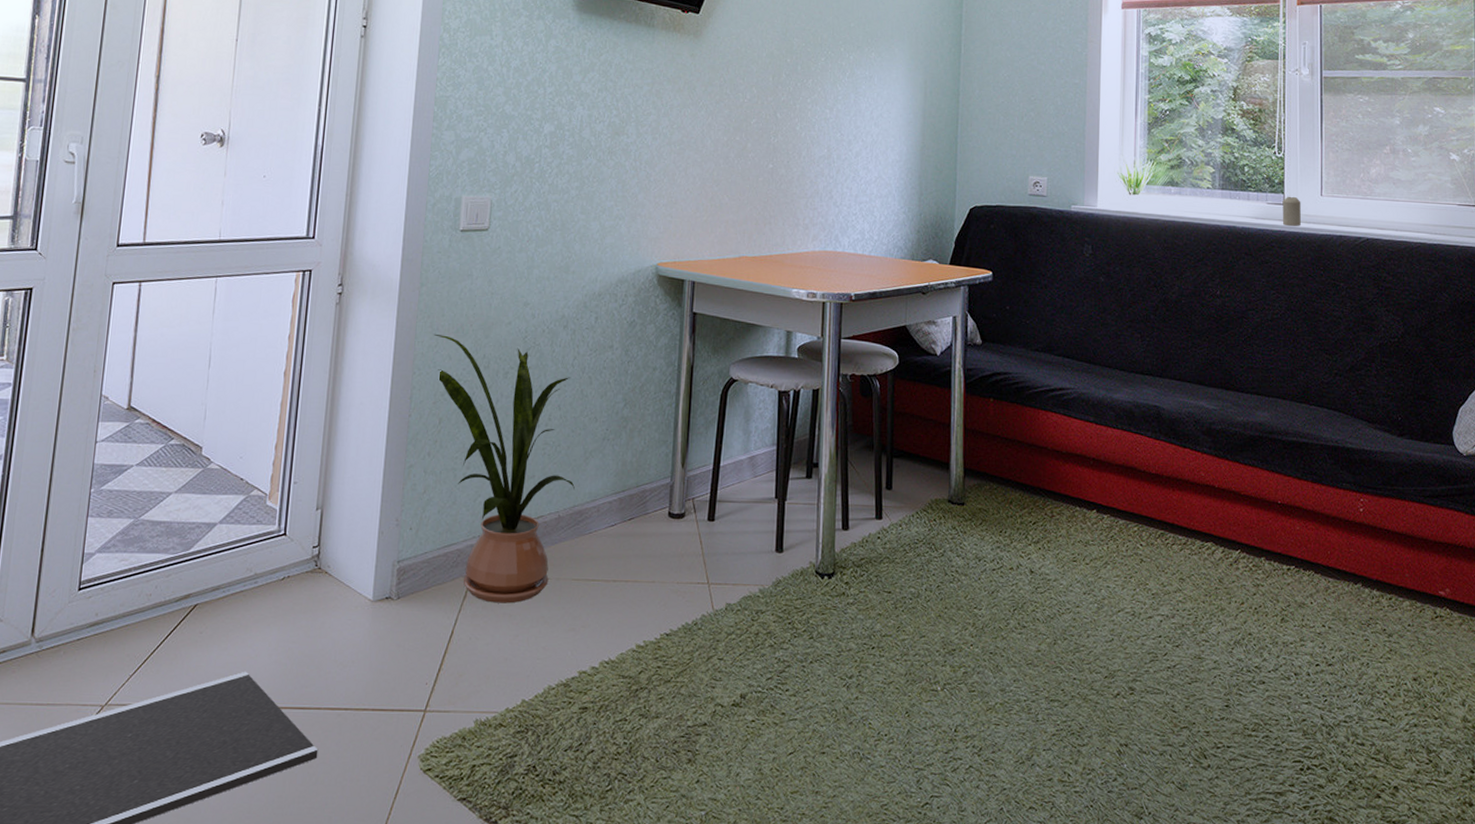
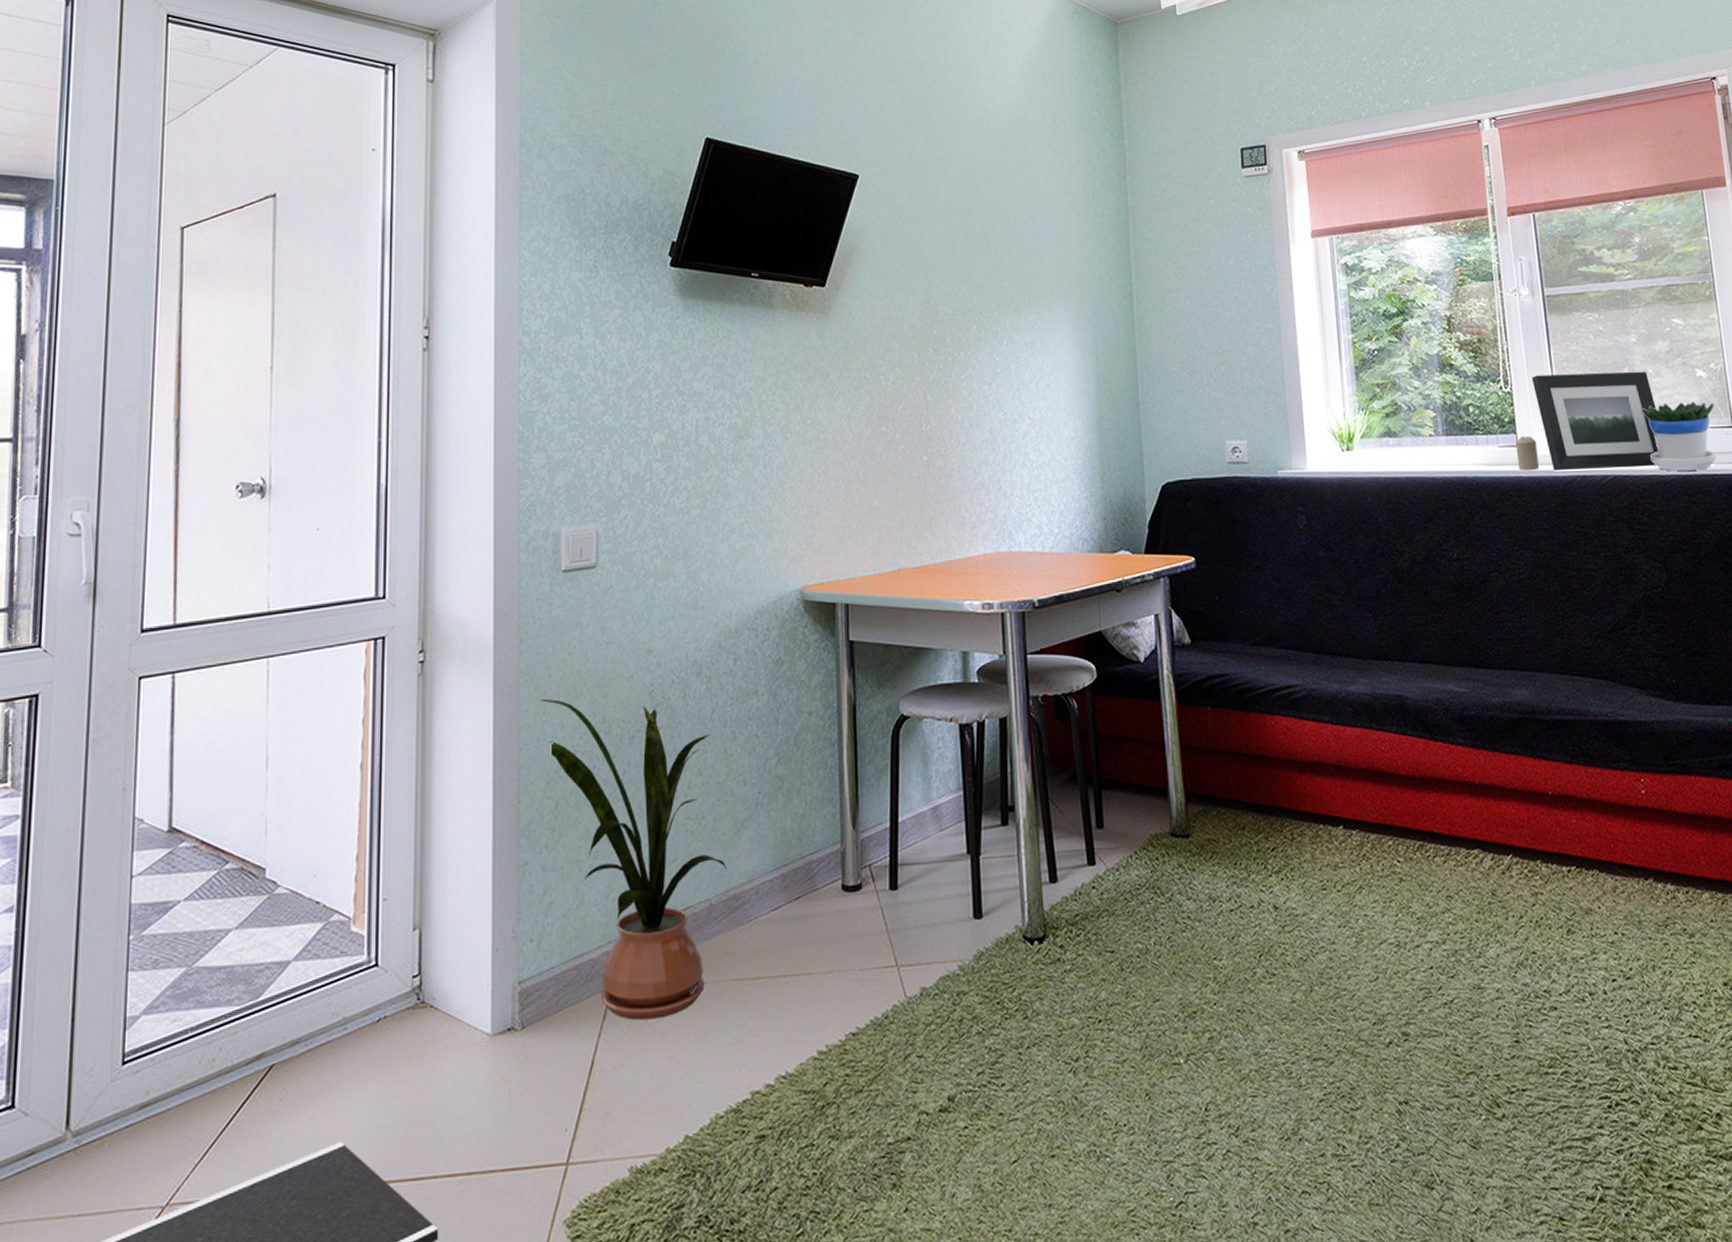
picture frame: none [1303,145,1411,234] -> present [1531,371,1658,471]
flowerpot: none [1397,180,1463,241] -> present [1640,402,1717,471]

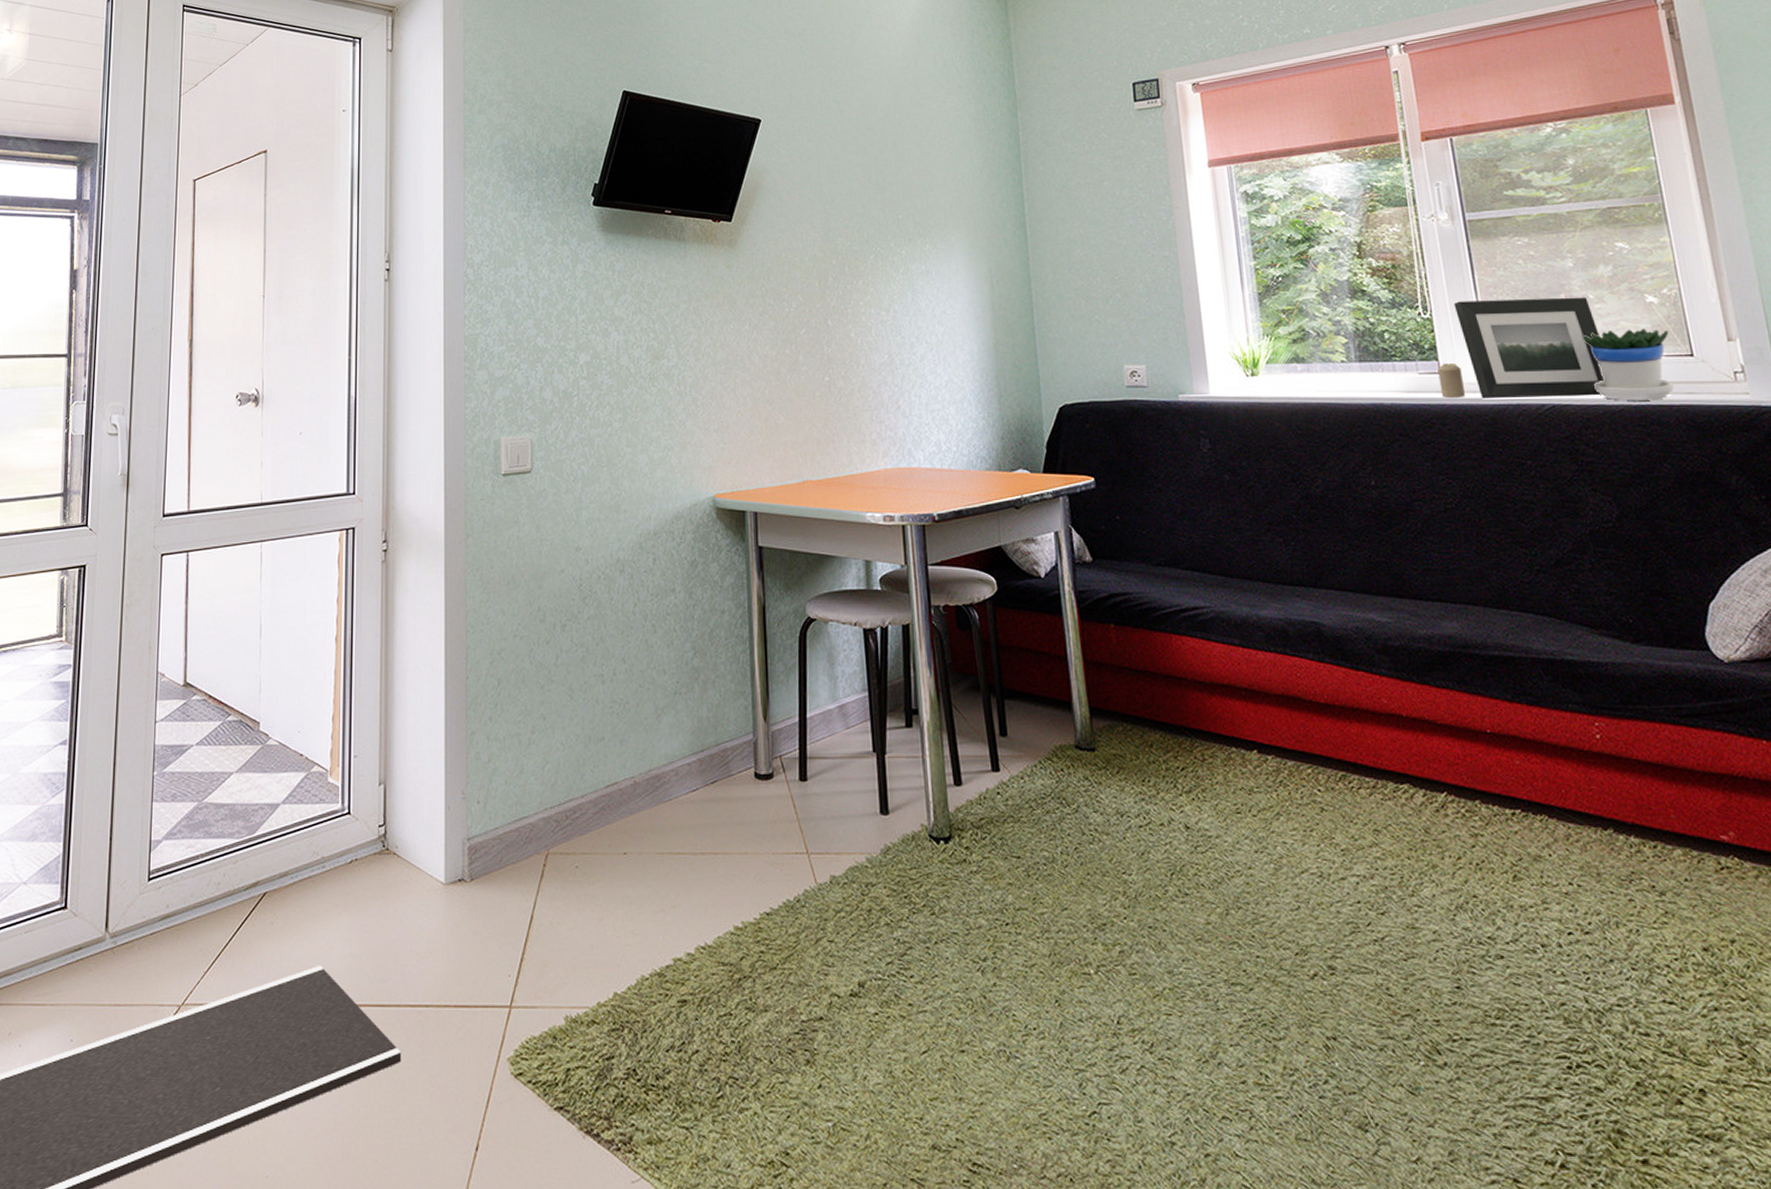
house plant: present [540,698,727,1020] -> none [484,587,649,883]

